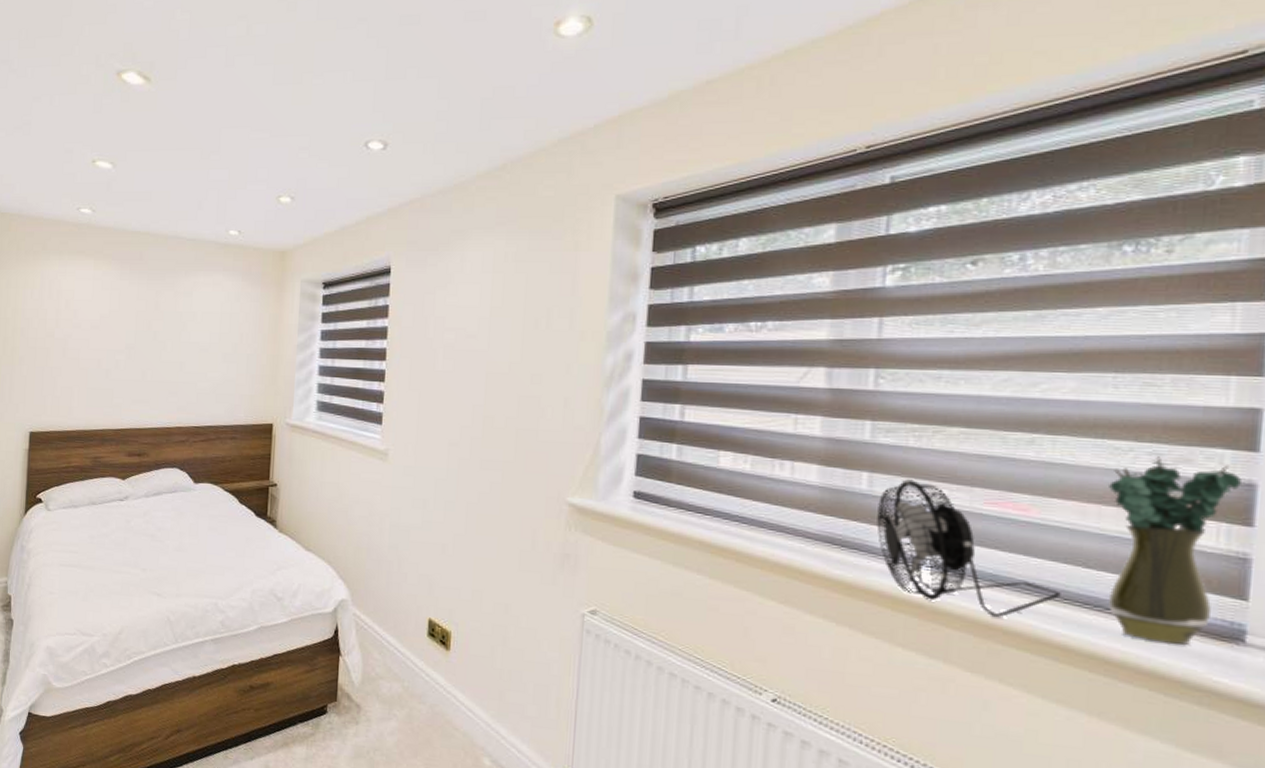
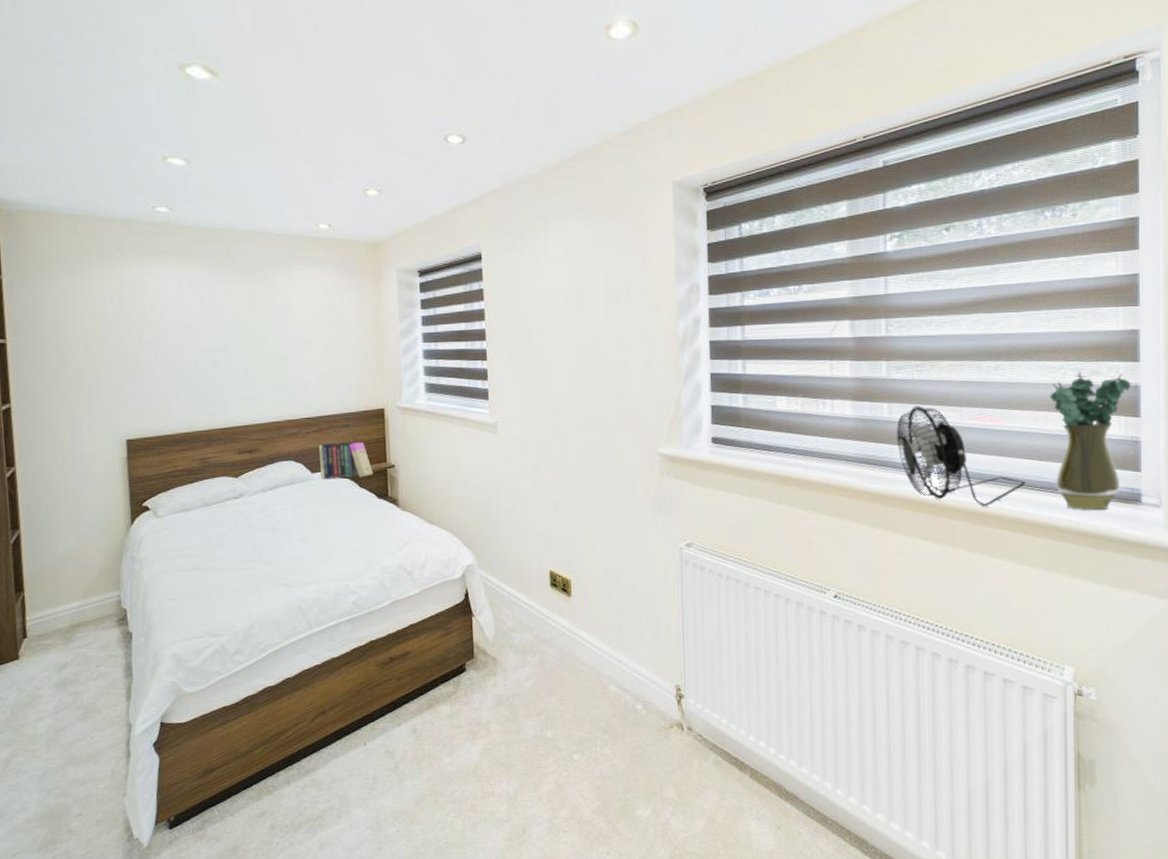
books: none [203,454,255,494] -> present [318,441,374,480]

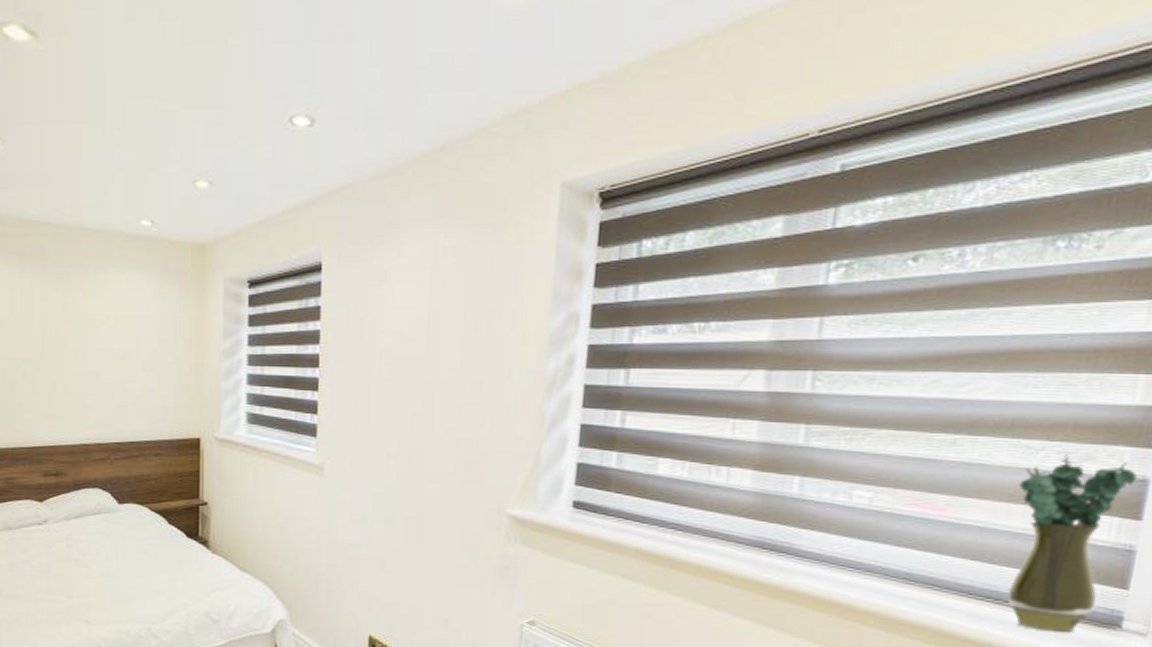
books: present [318,441,374,480] -> none [127,472,184,514]
desk fan: present [897,406,1026,507] -> none [804,483,967,614]

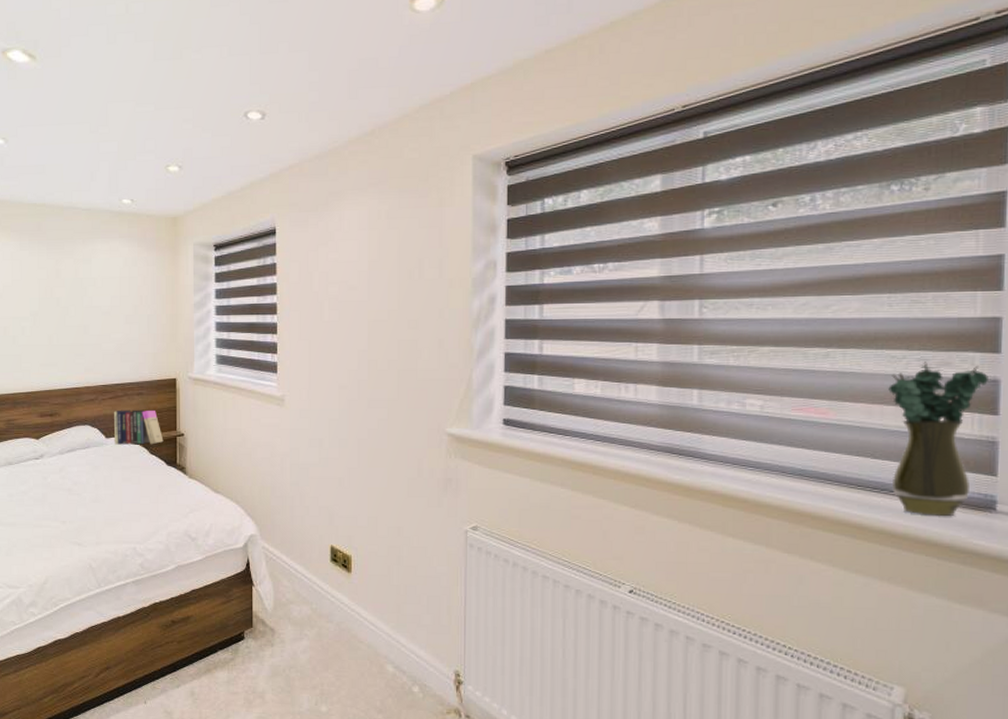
books: none [127,472,184,514] -> present [113,409,164,445]

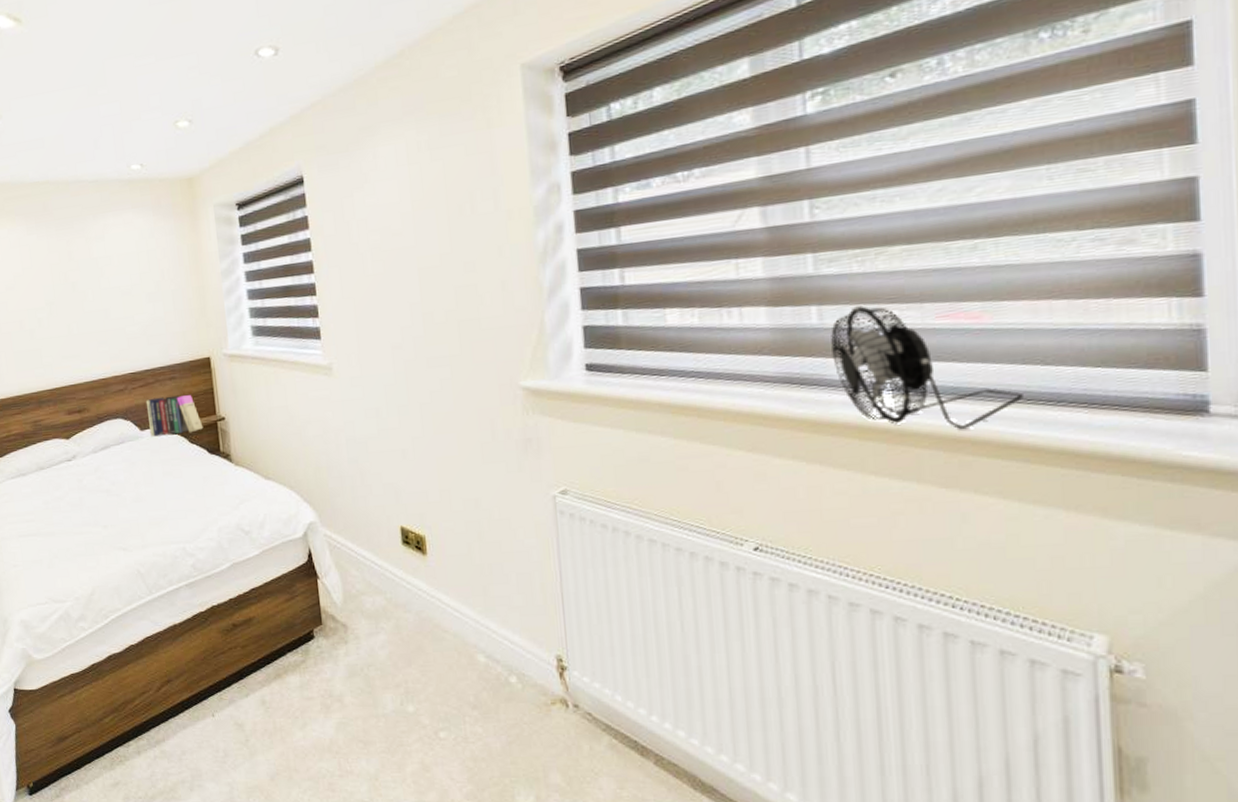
desk fan: none [707,394,855,506] -> present [831,306,1023,430]
vase: present [888,362,988,517] -> none [1056,238,1186,427]

